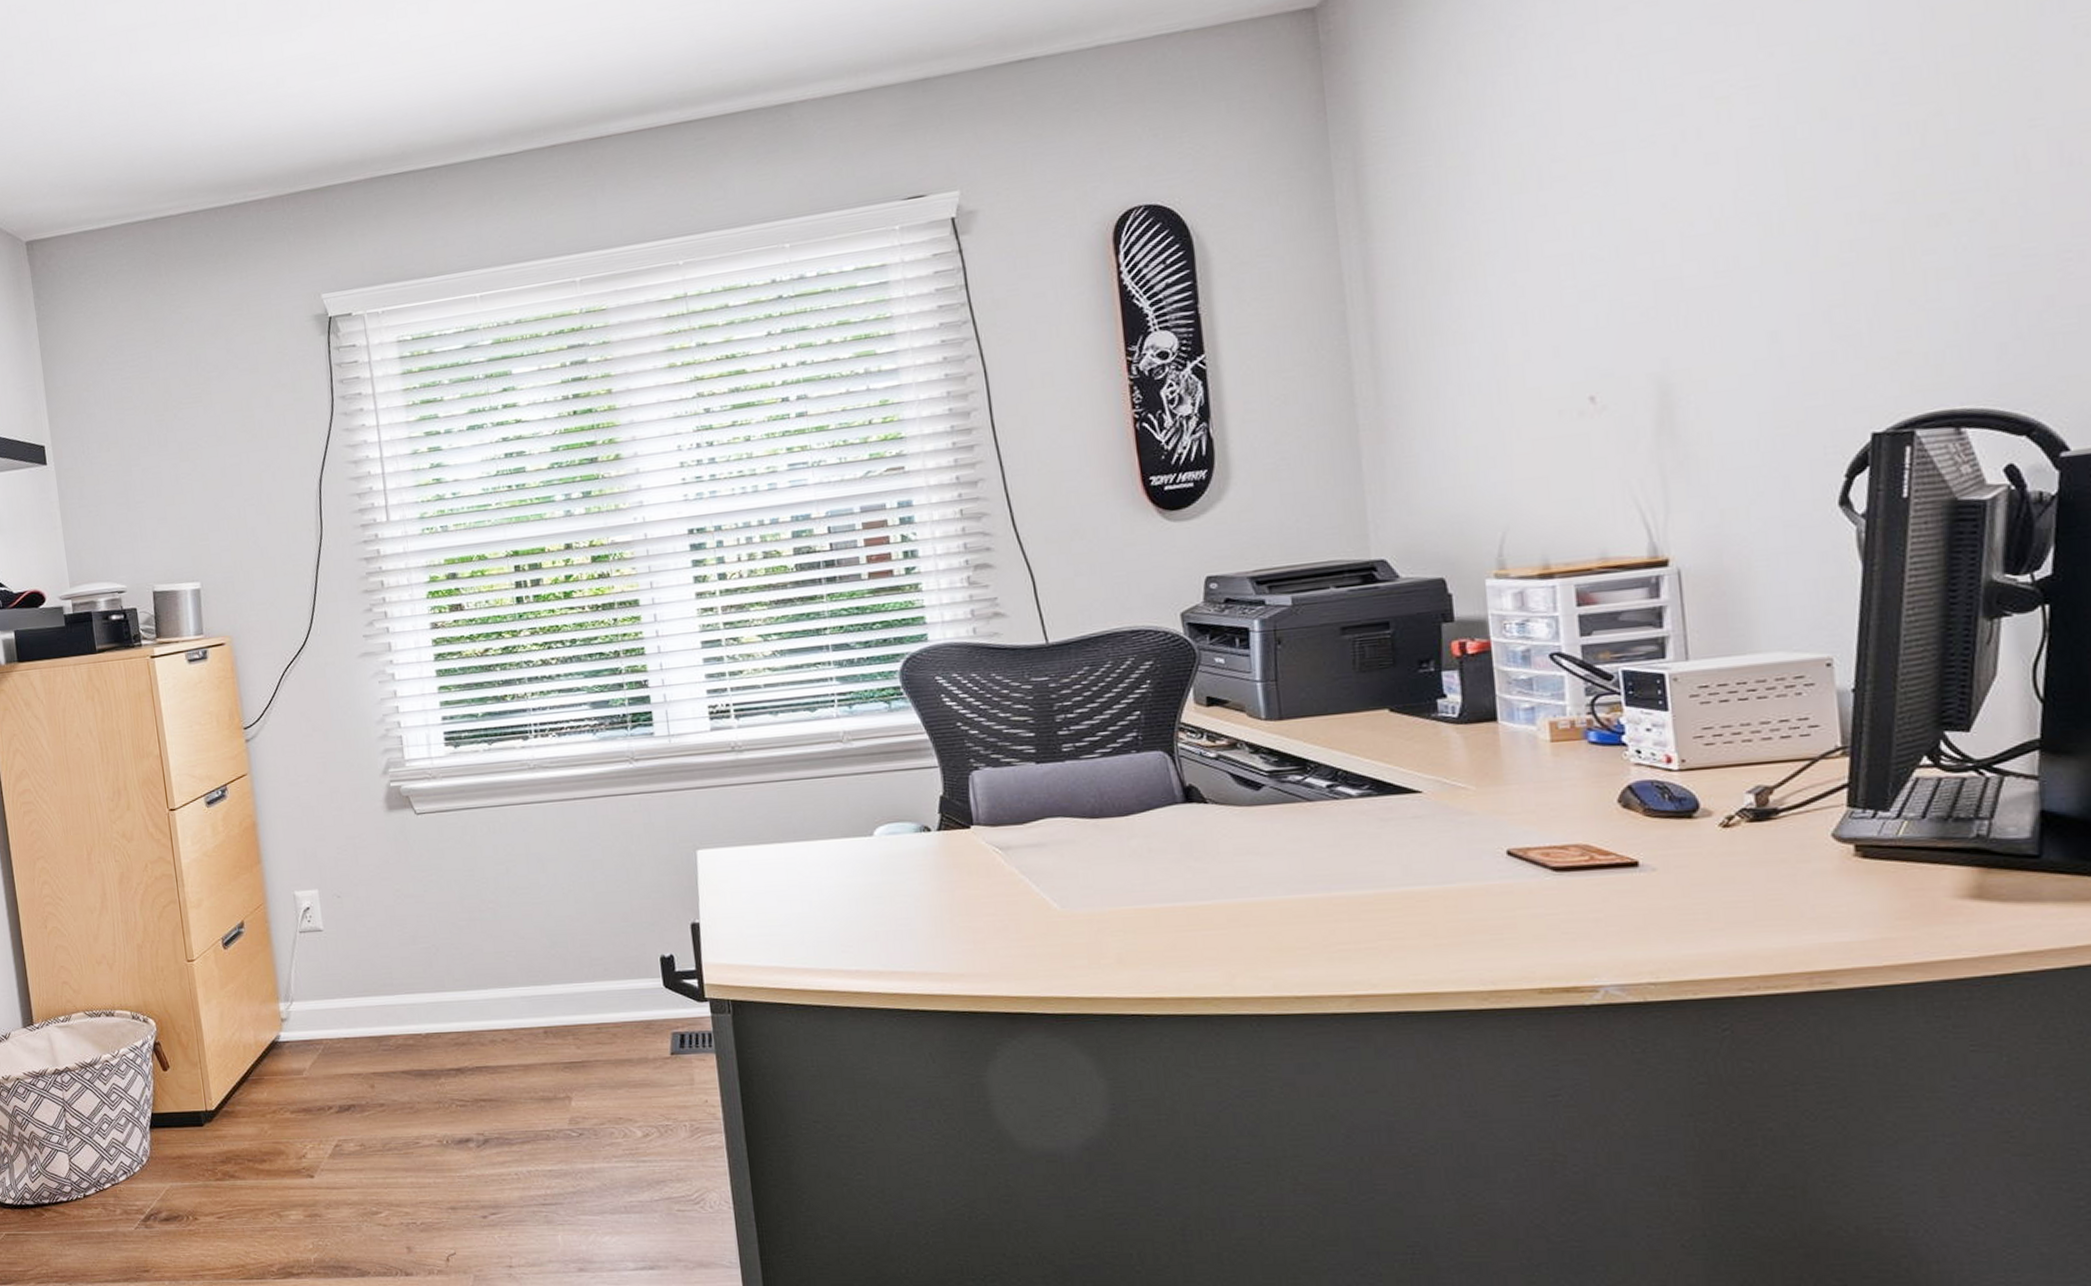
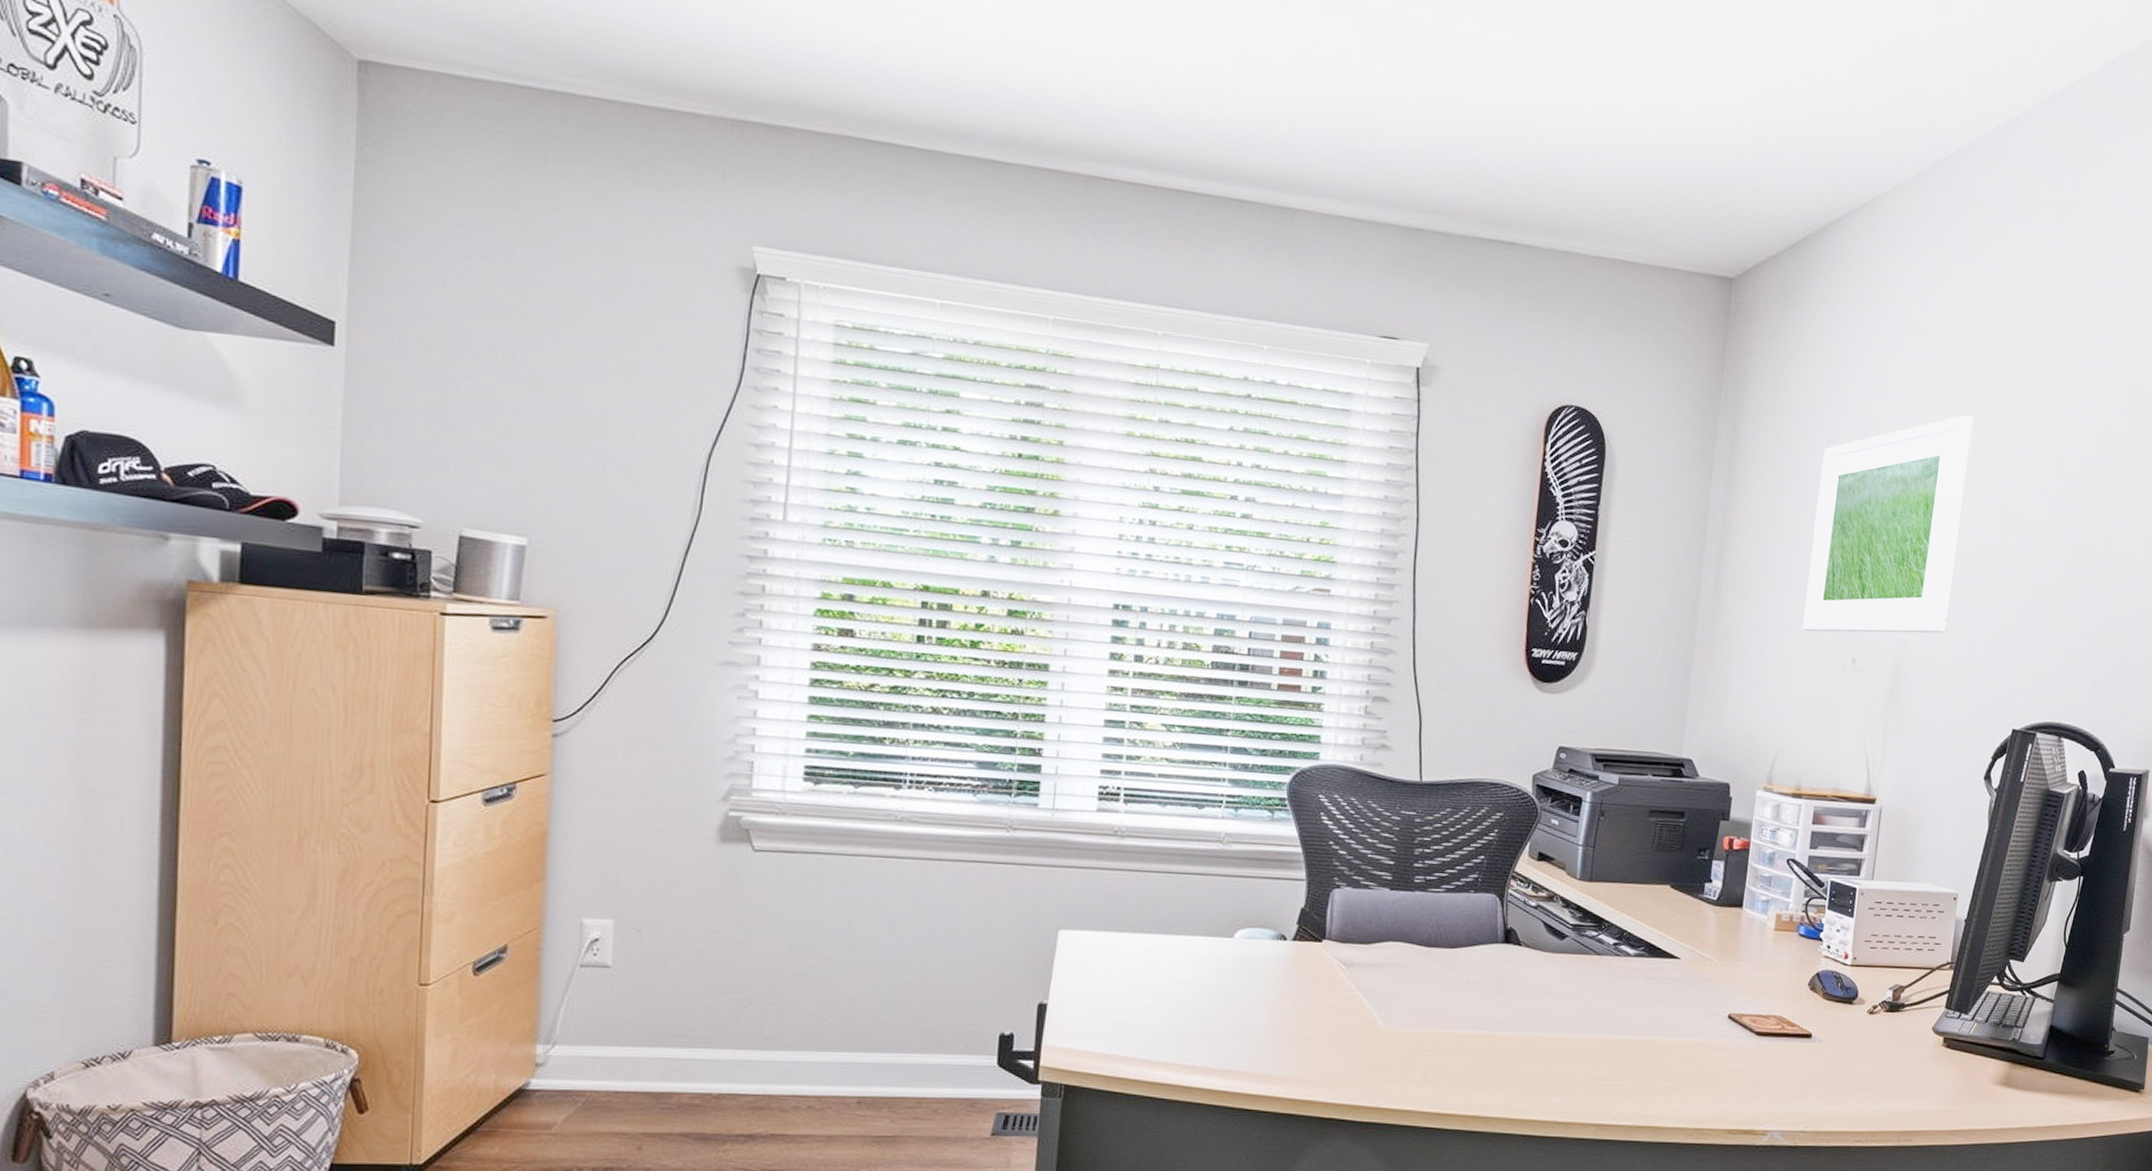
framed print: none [1487,61,1729,379] -> present [1802,414,1974,633]

